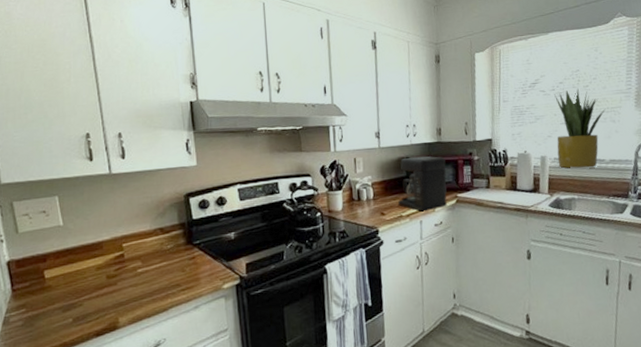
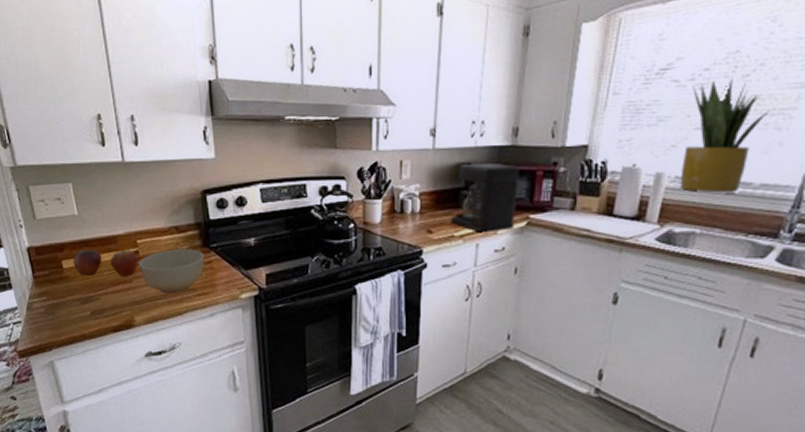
fruit: none [56,256,87,284] -> present [73,248,102,276]
fruit: none [96,254,124,280] -> present [111,249,139,276]
bowl: none [124,247,188,292] -> present [139,249,204,294]

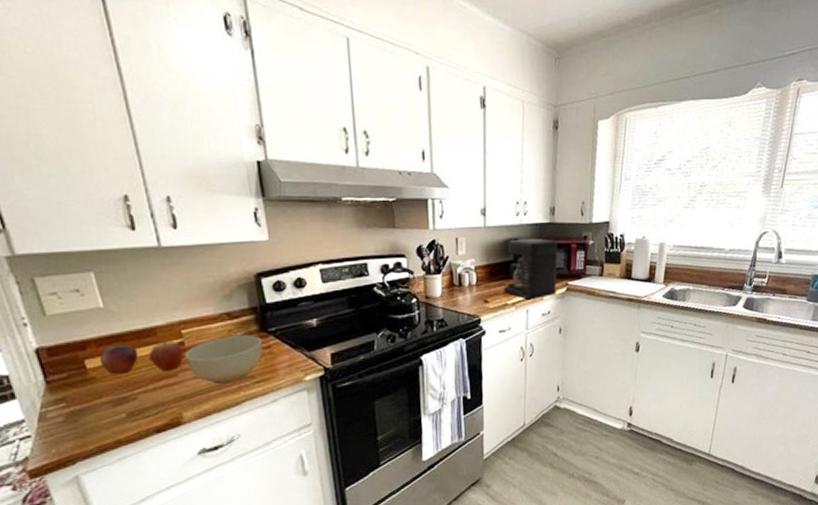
planter: present [679,79,771,193] -> none [676,169,732,258]

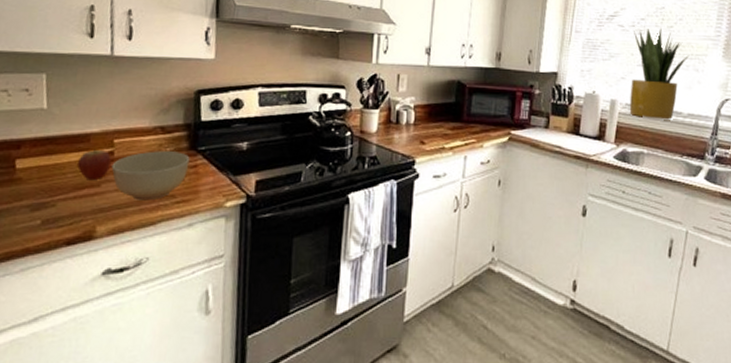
fruit: present [99,343,139,375] -> none [29,146,68,178]
coffee maker: present [504,238,558,300] -> none [442,81,502,146]
planter: none [676,169,732,258] -> present [629,28,690,120]

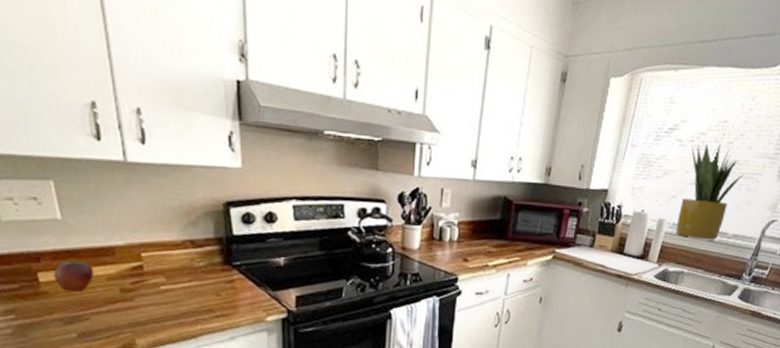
fruit: none [29,146,68,178] -> present [53,259,94,291]
fruit: present [77,149,112,179] -> none [106,262,143,294]
bowl: present [111,151,190,201] -> none [143,265,225,315]

